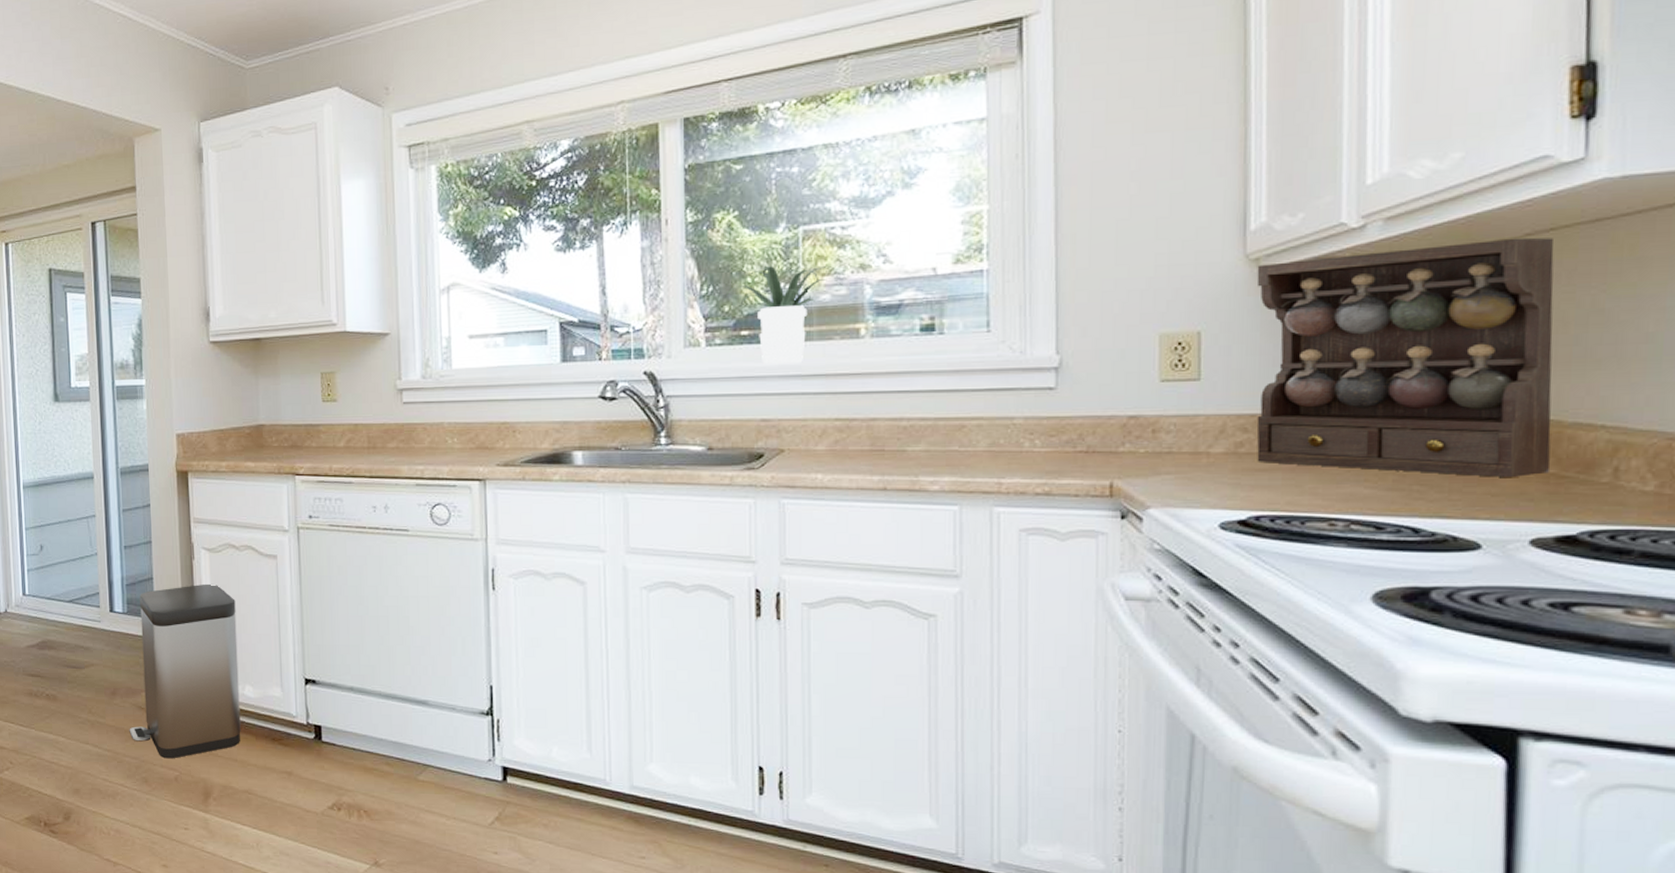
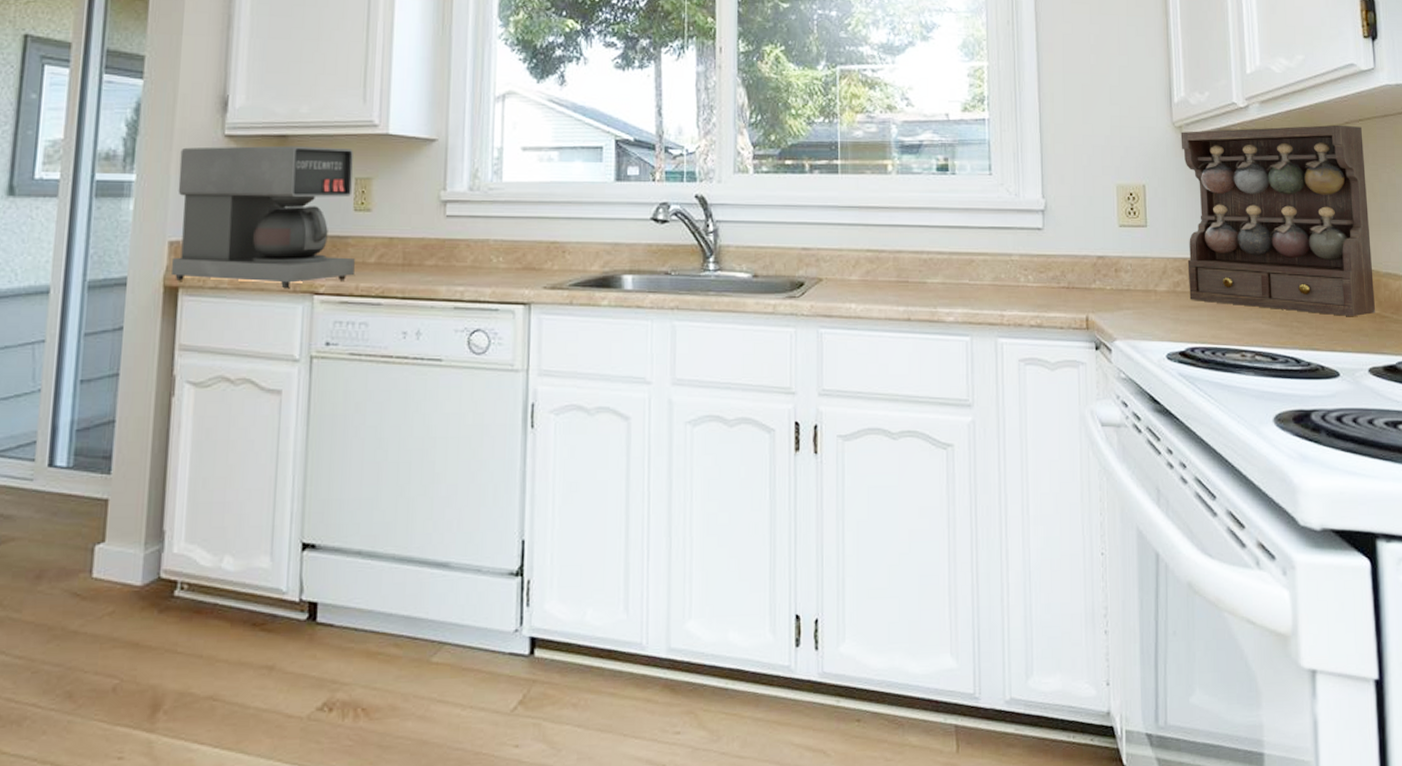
pedal bin: present [129,583,241,759] -> none [54,426,223,662]
coffee maker: none [177,346,327,470] -> present [171,145,355,287]
potted plant: present [722,266,847,364] -> none [769,100,876,194]

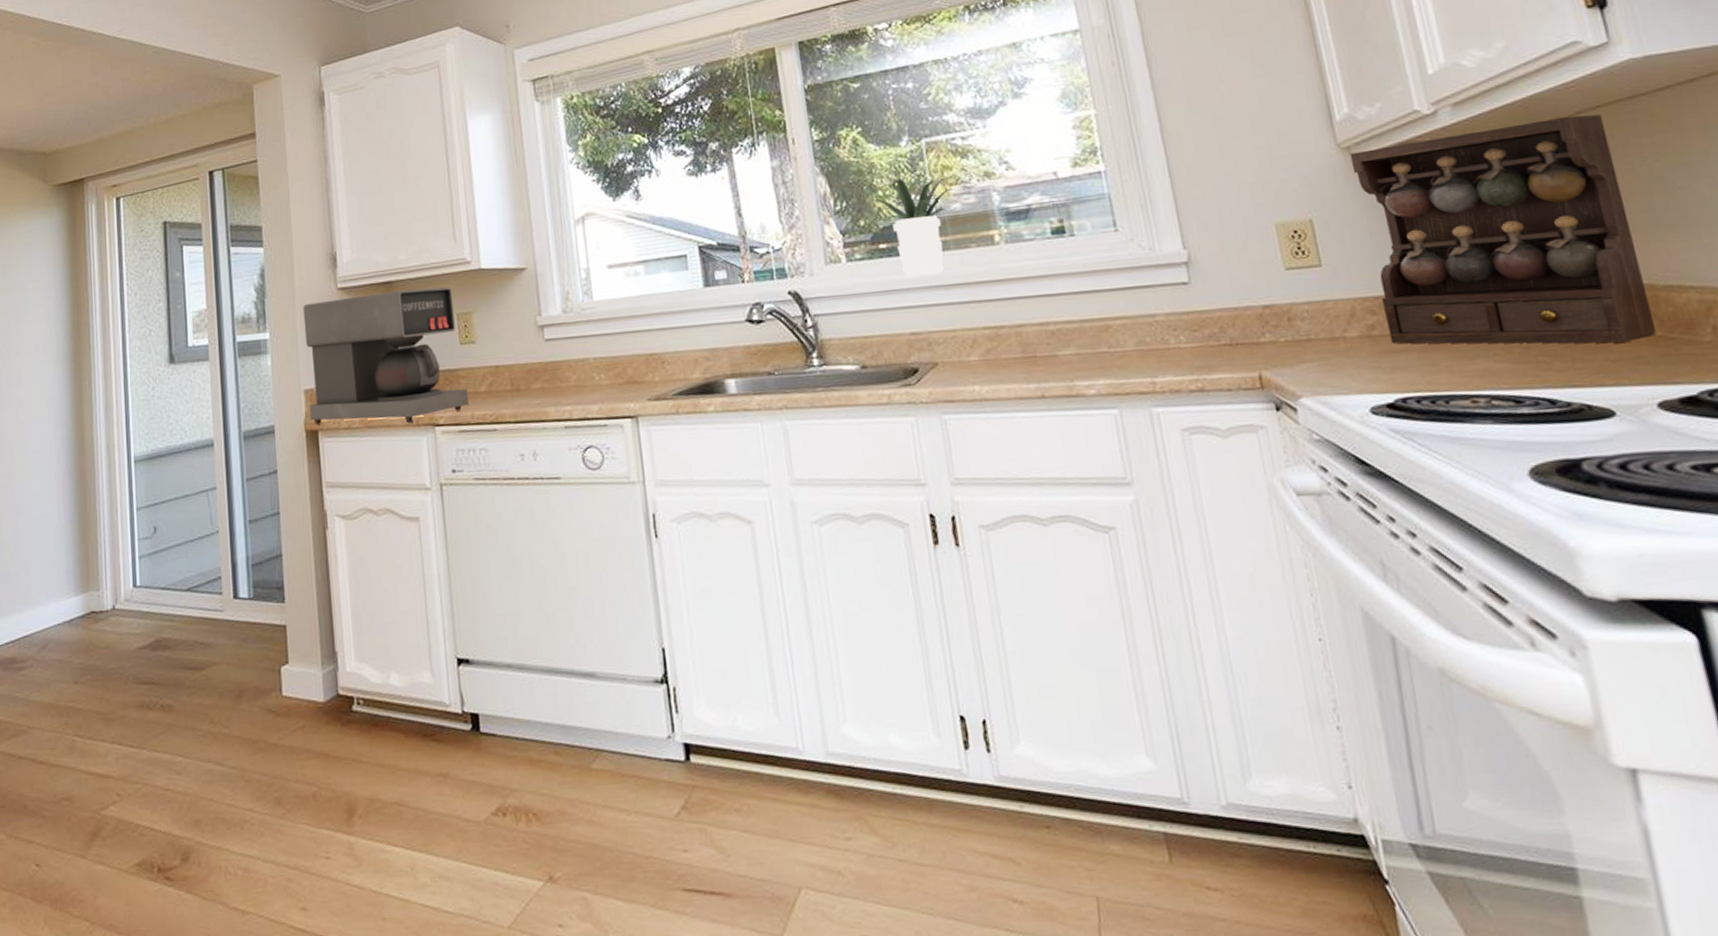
potted plant: none [769,100,876,194] -> present [857,176,974,276]

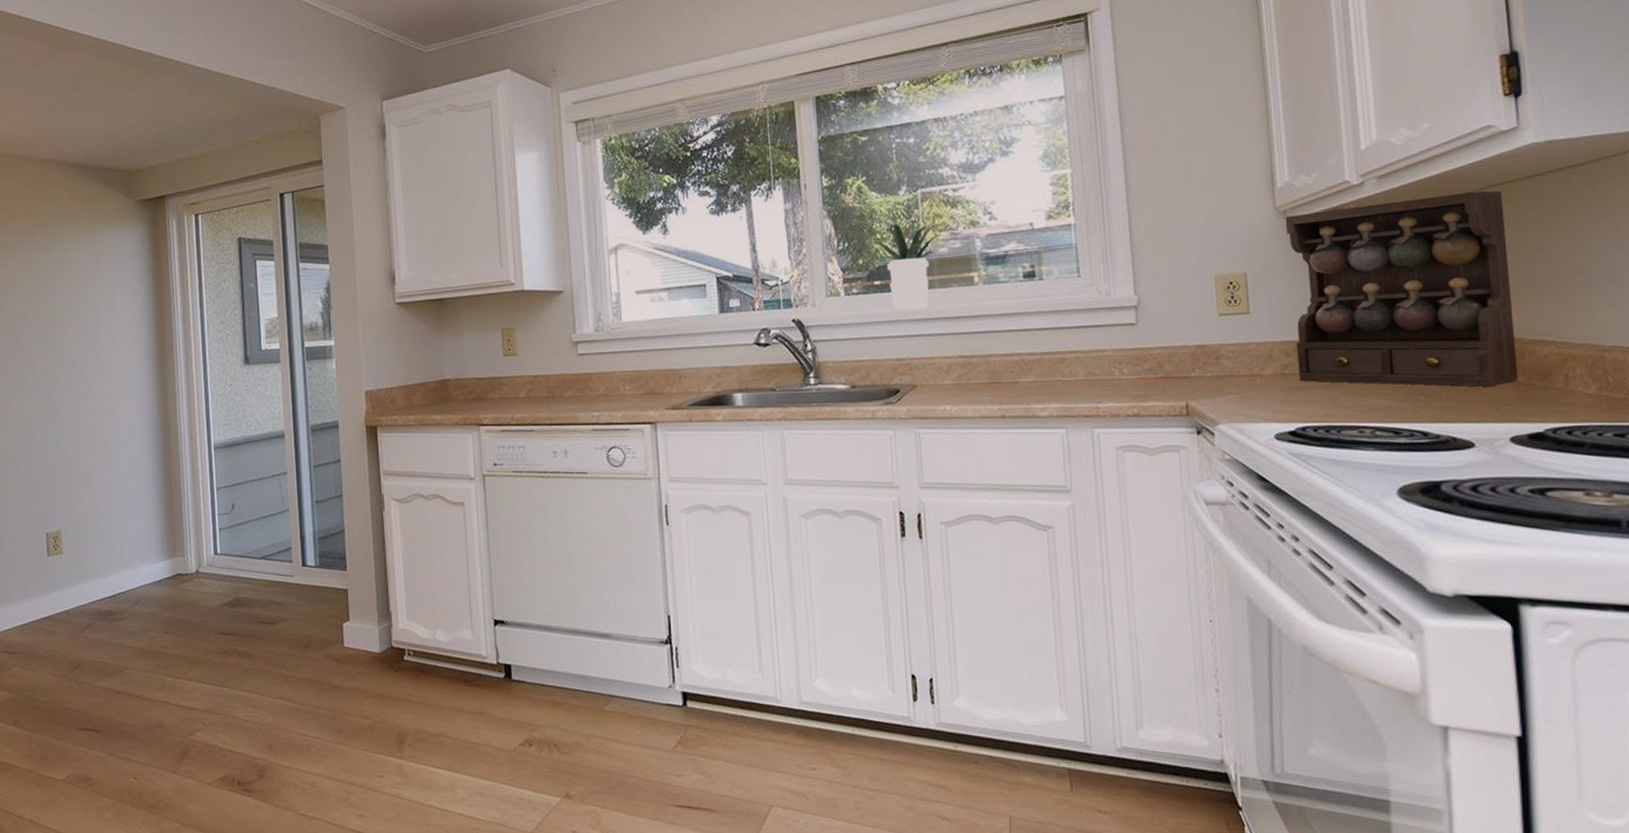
coffee maker: present [303,287,468,425] -> none [364,305,509,422]

